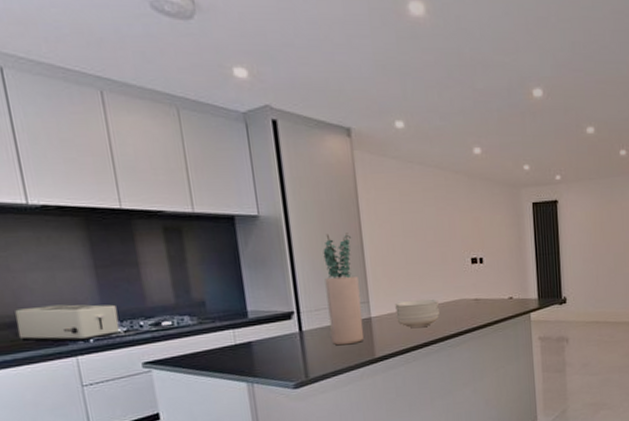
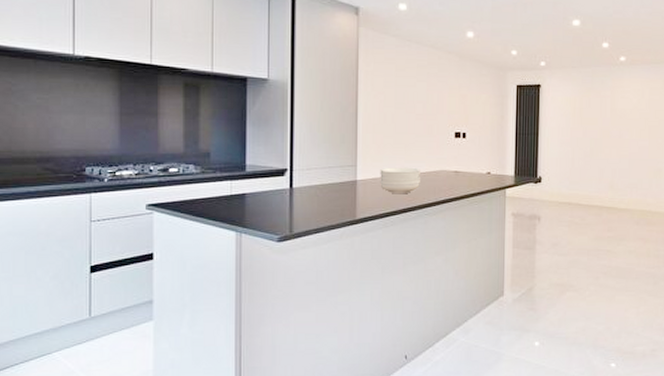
toaster: present [15,304,120,342] -> none [44,145,132,180]
vase: present [323,232,365,346] -> none [318,100,349,205]

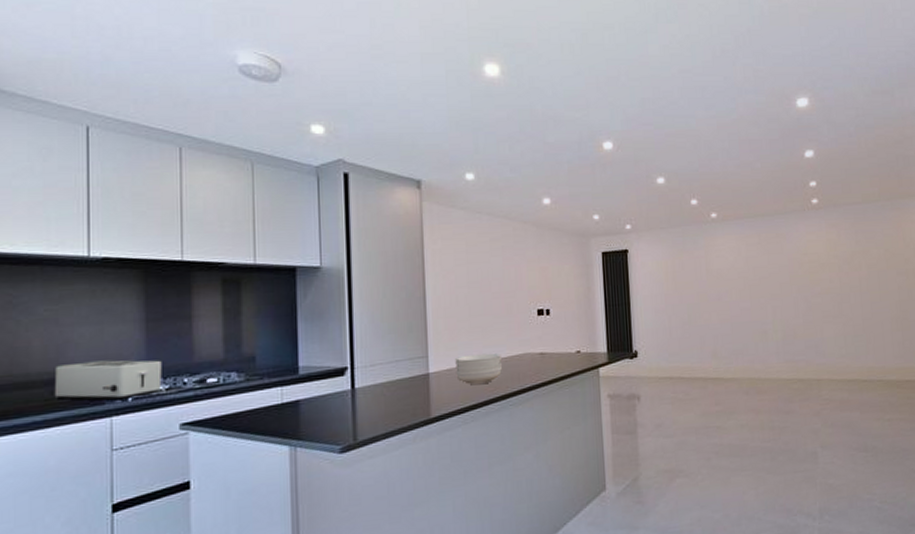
toaster: none [44,145,132,180] -> present [54,360,162,401]

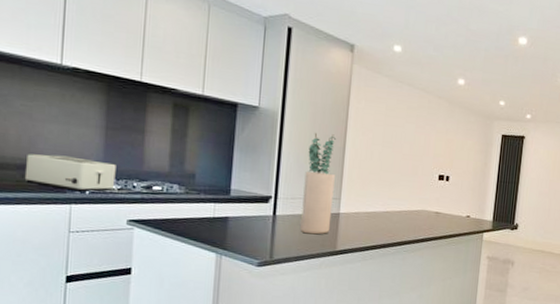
vase: none [383,284,421,405] -> present [300,132,337,235]
bowl: present [455,353,503,386] -> none [362,203,403,230]

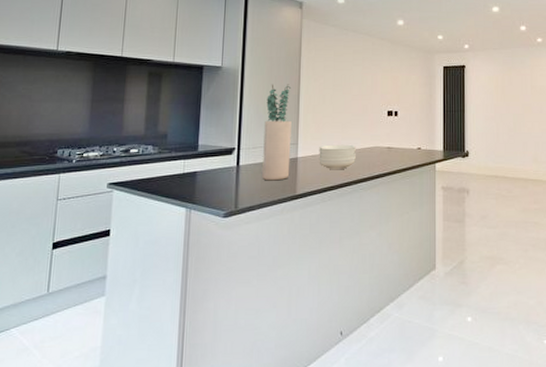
toaster: present [24,154,116,192] -> none [22,130,99,161]
bowl: none [362,203,403,230] -> present [319,144,357,170]

